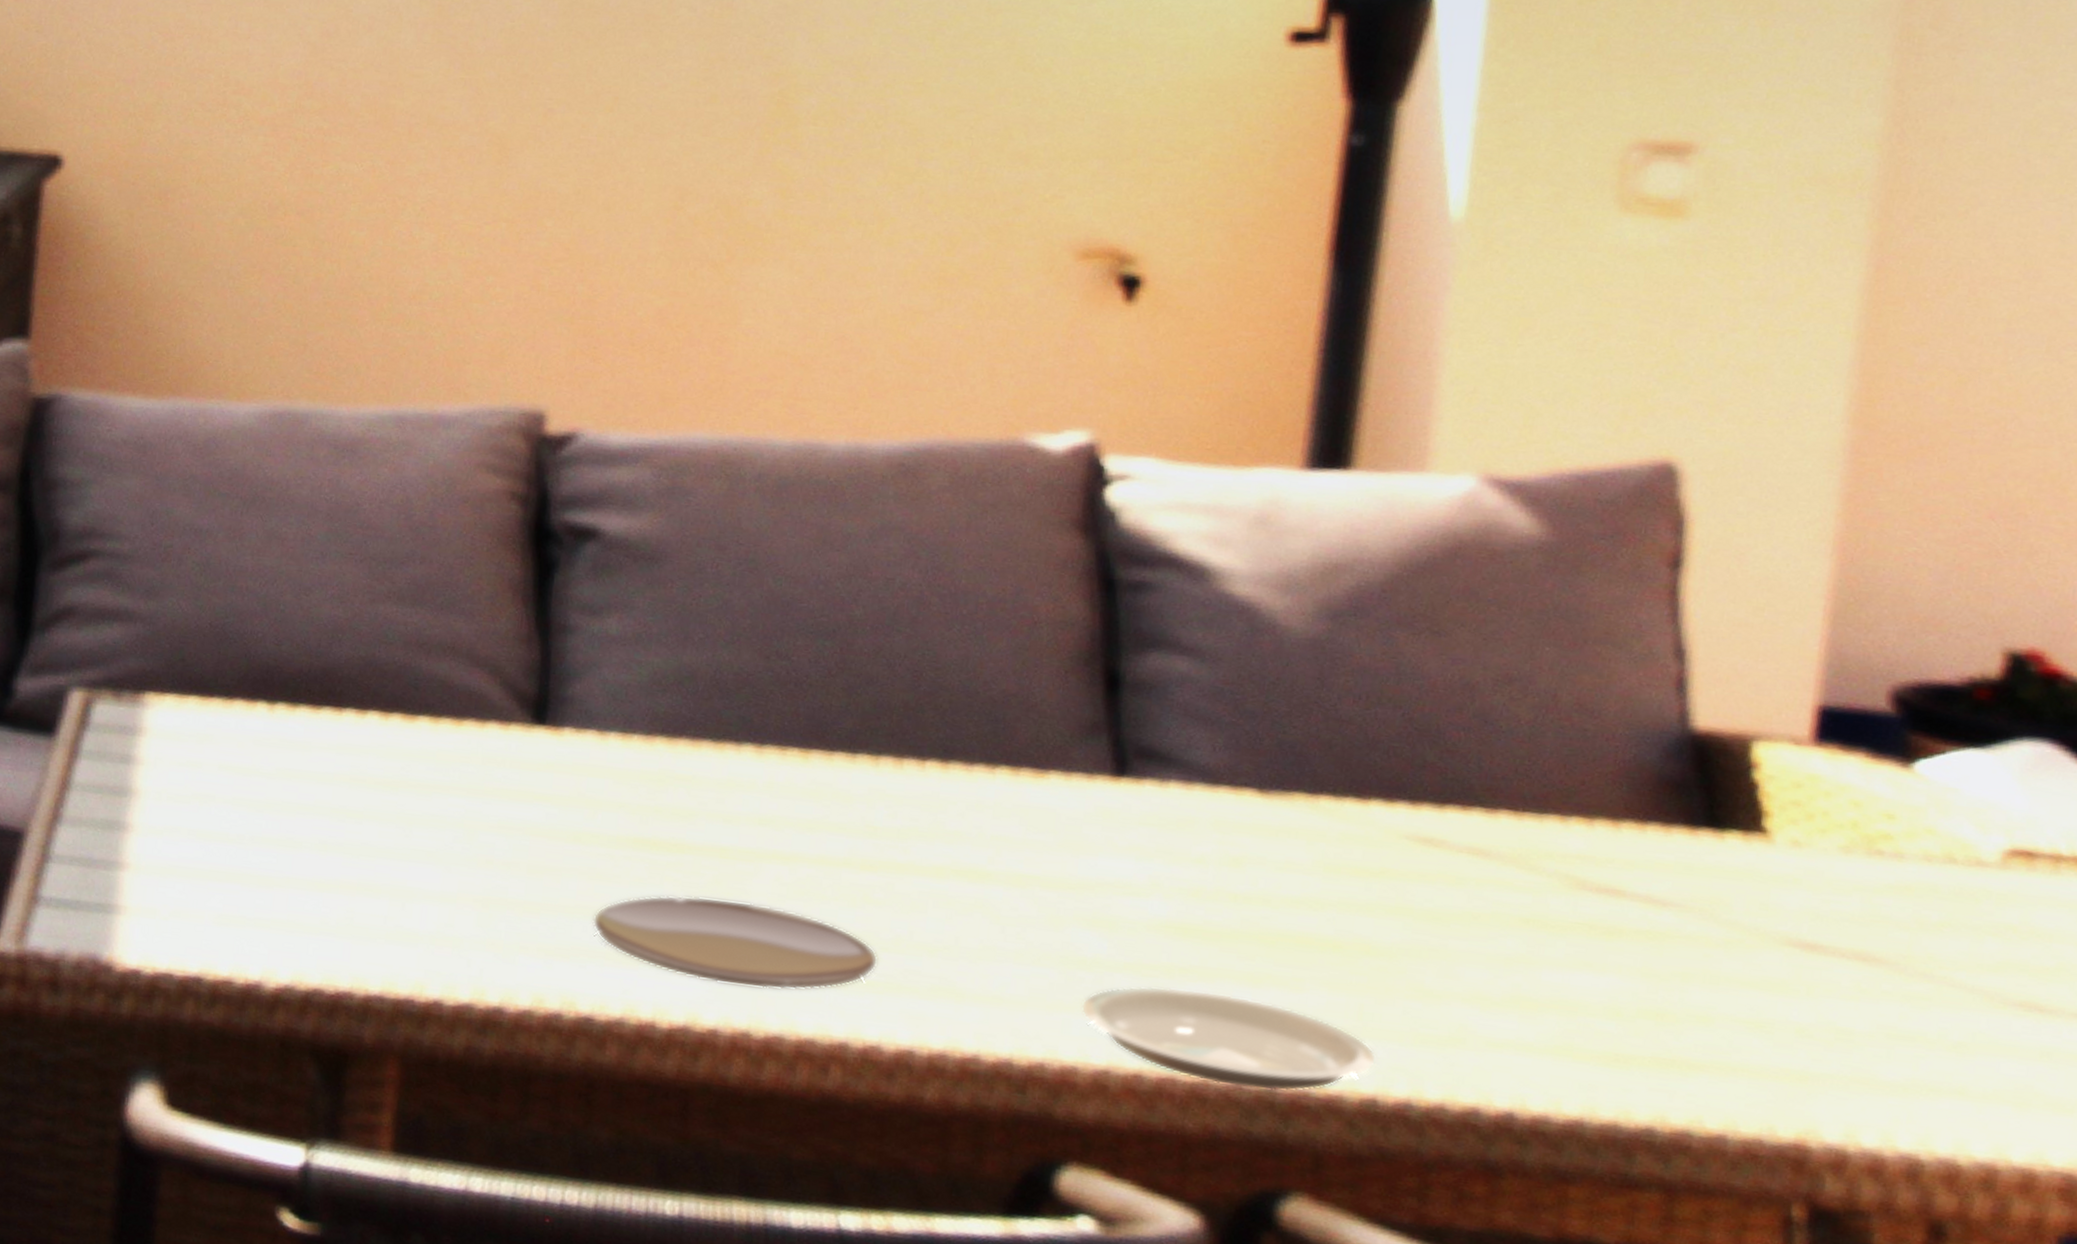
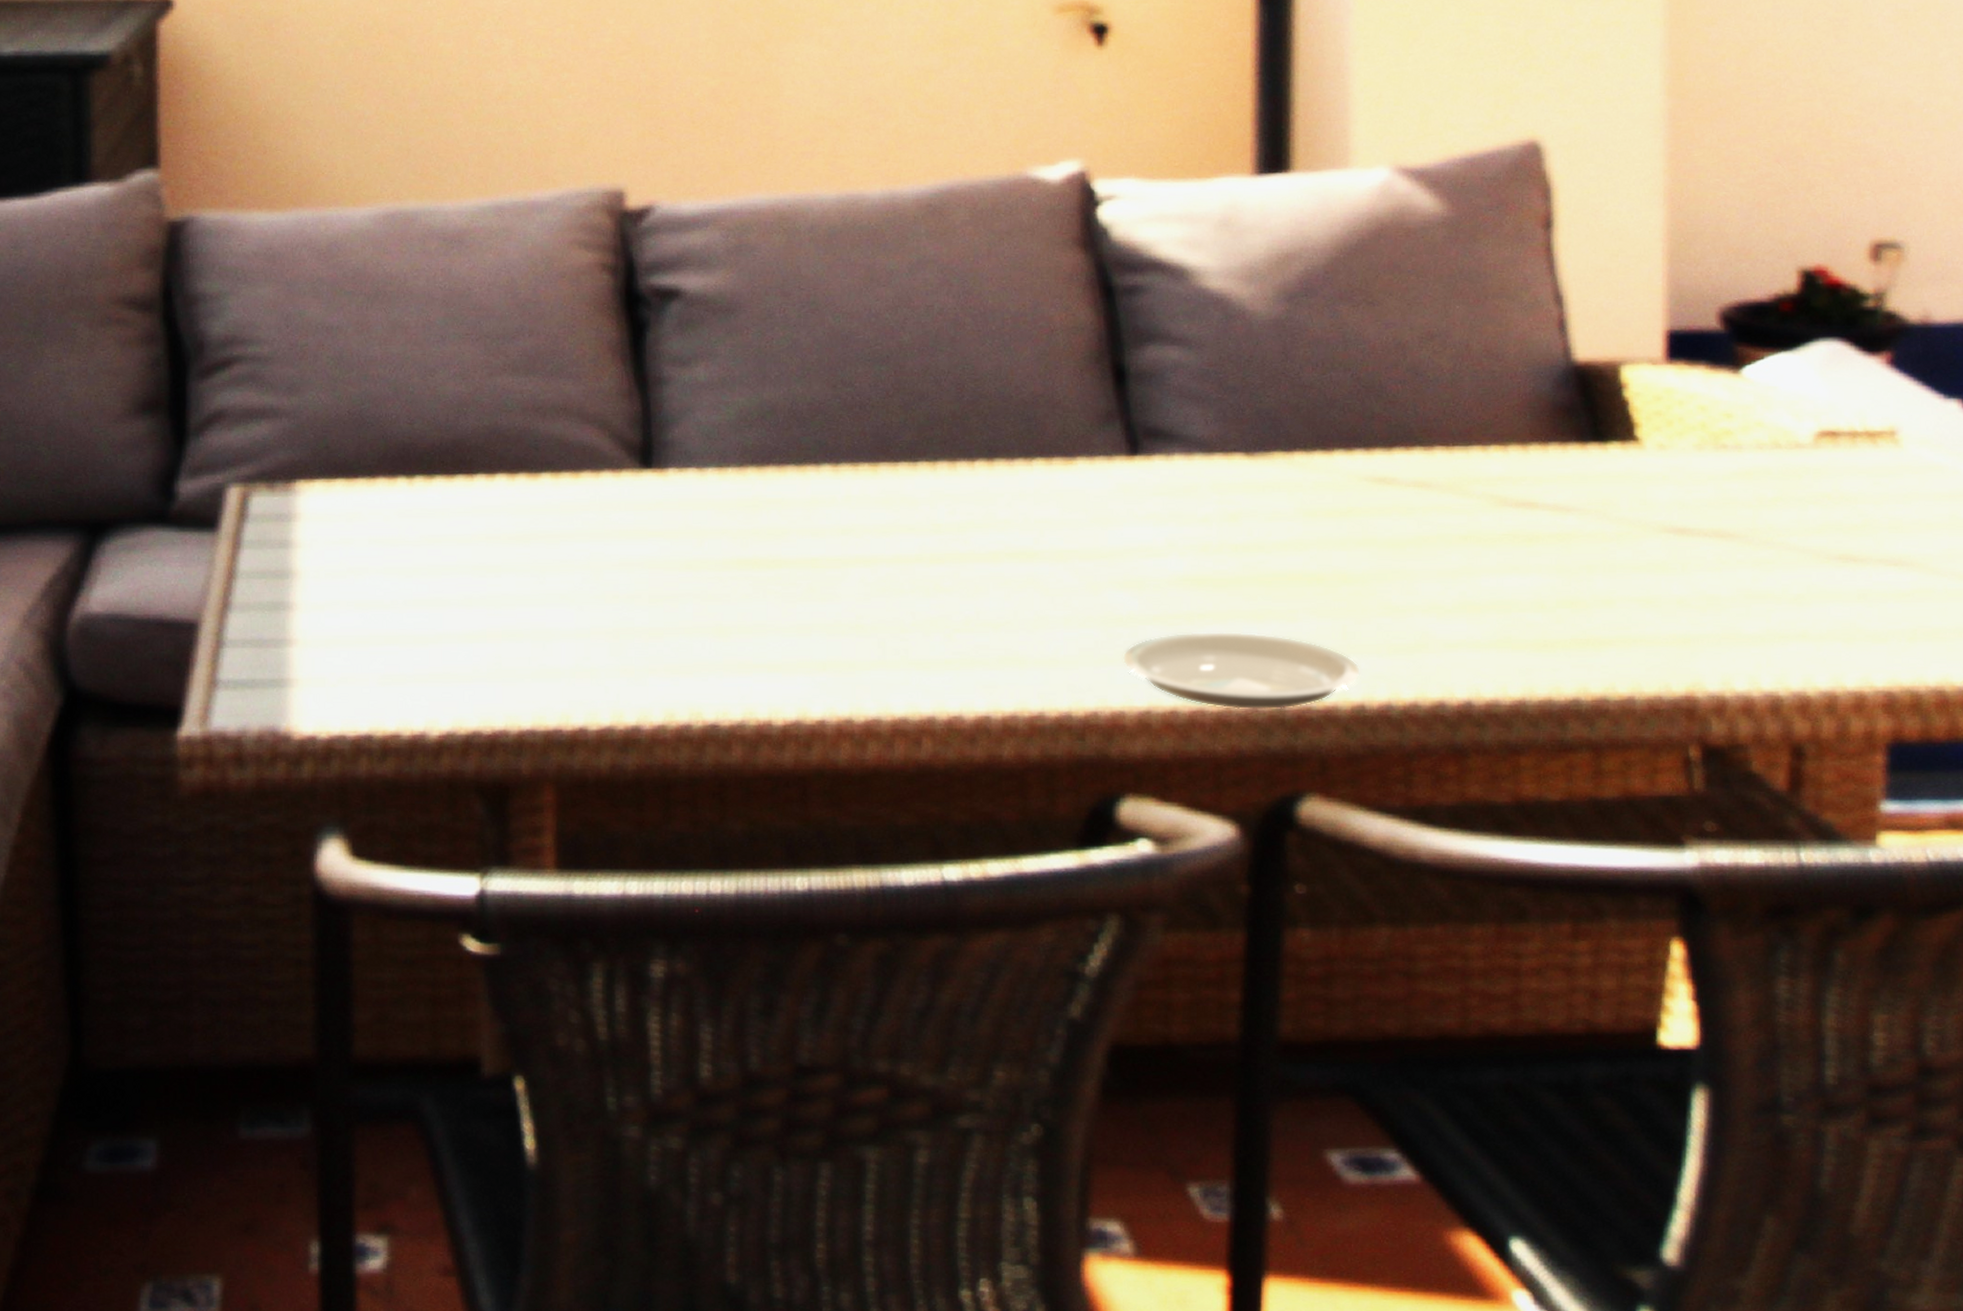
plate: present [592,895,879,990] -> none [709,604,953,679]

